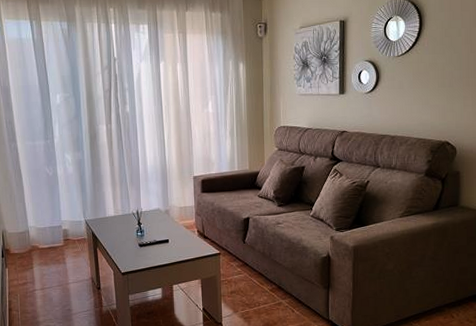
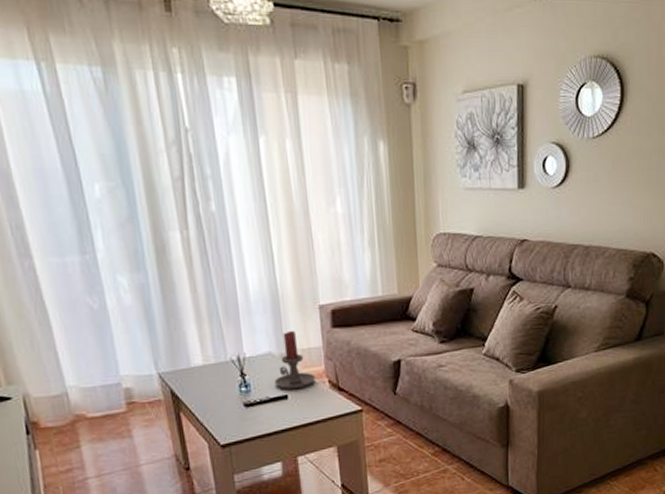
candle holder: none [160,193,189,236] -> present [274,330,316,390]

